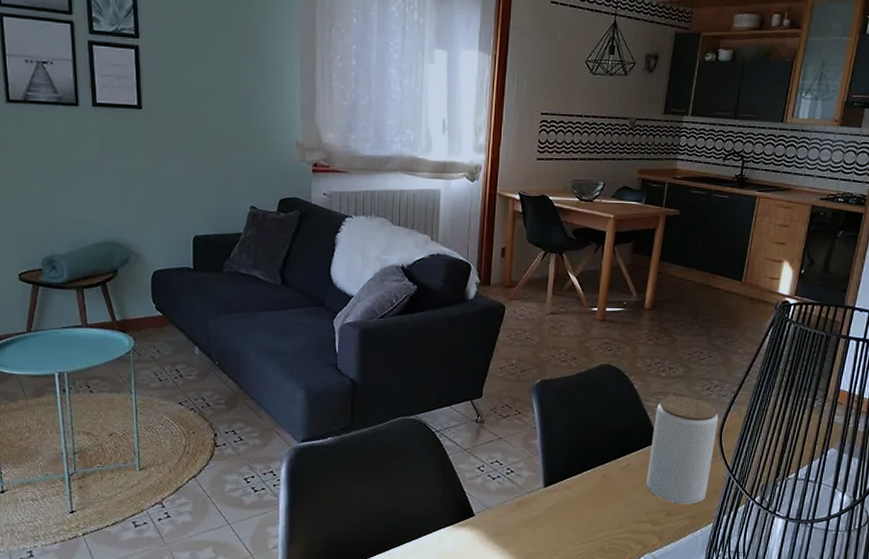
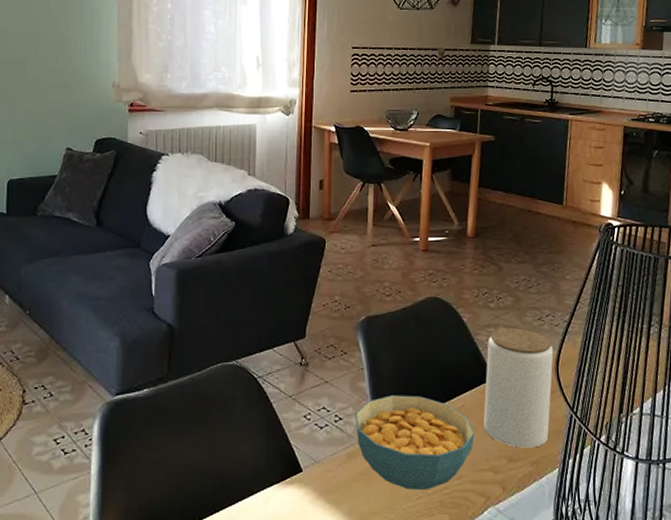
cereal bowl: none [526,452,638,537] -> present [356,395,475,491]

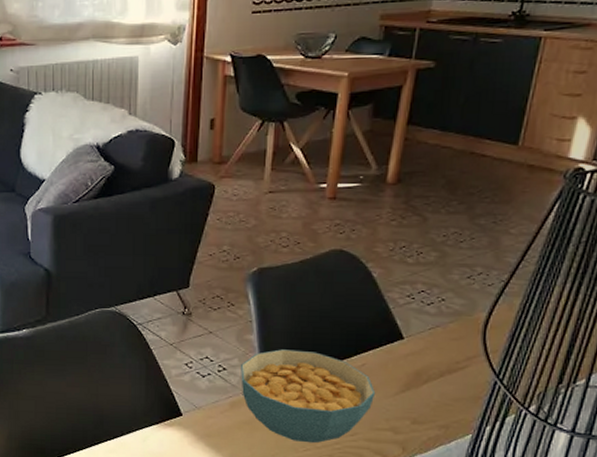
jar: present [483,328,554,448] -> none [386,286,483,412]

